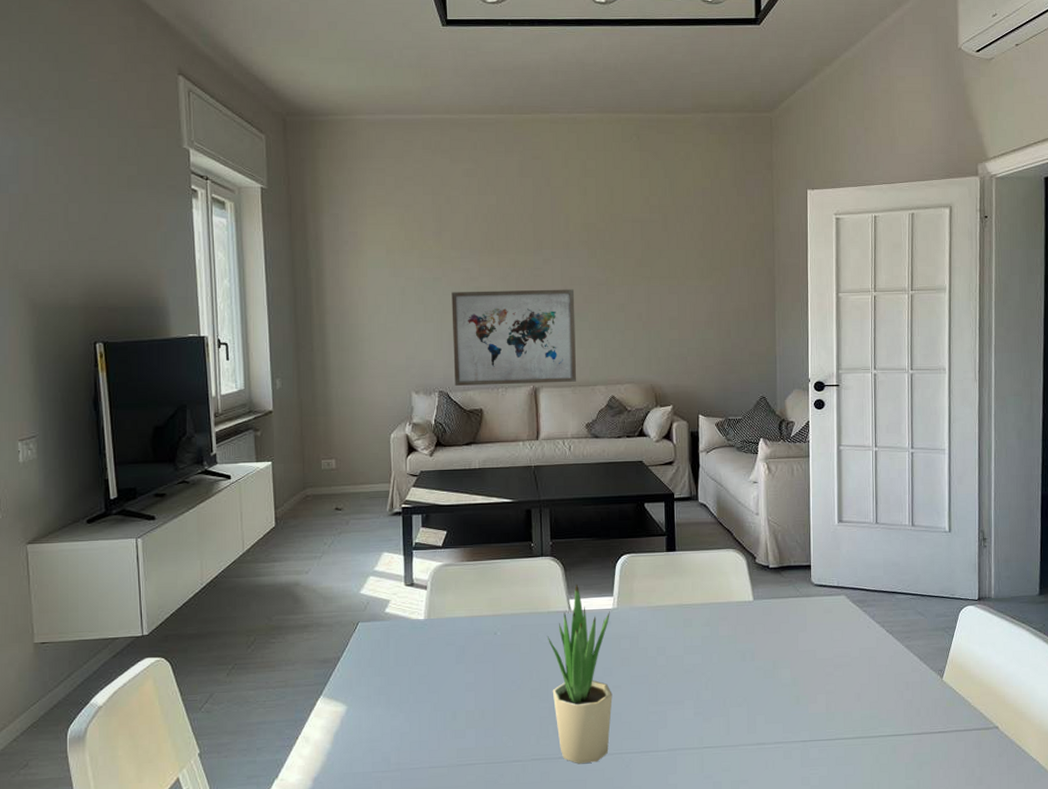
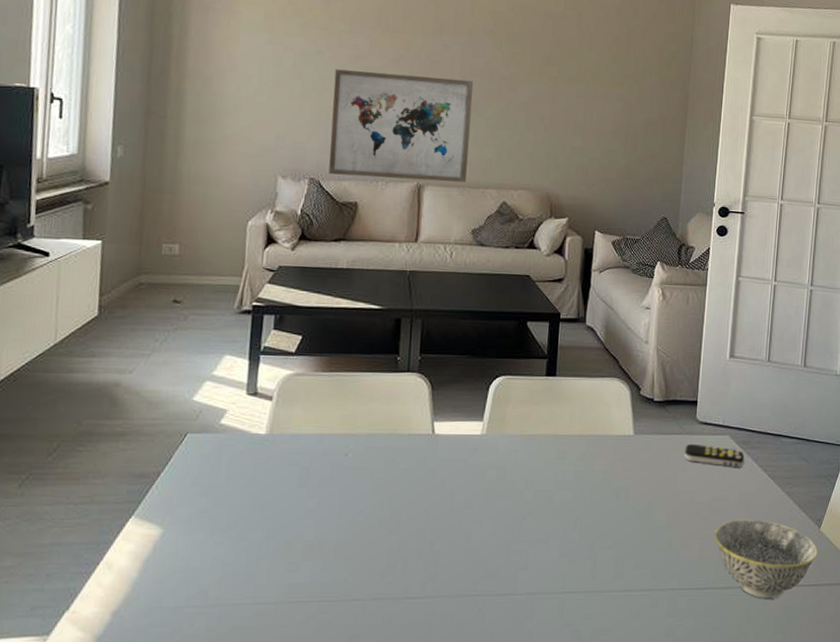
potted plant: present [547,583,613,764] -> none [404,405,478,606]
remote control: none [803,605,862,625] -> present [684,443,745,467]
bowl: none [840,673,942,746] -> present [714,519,818,598]

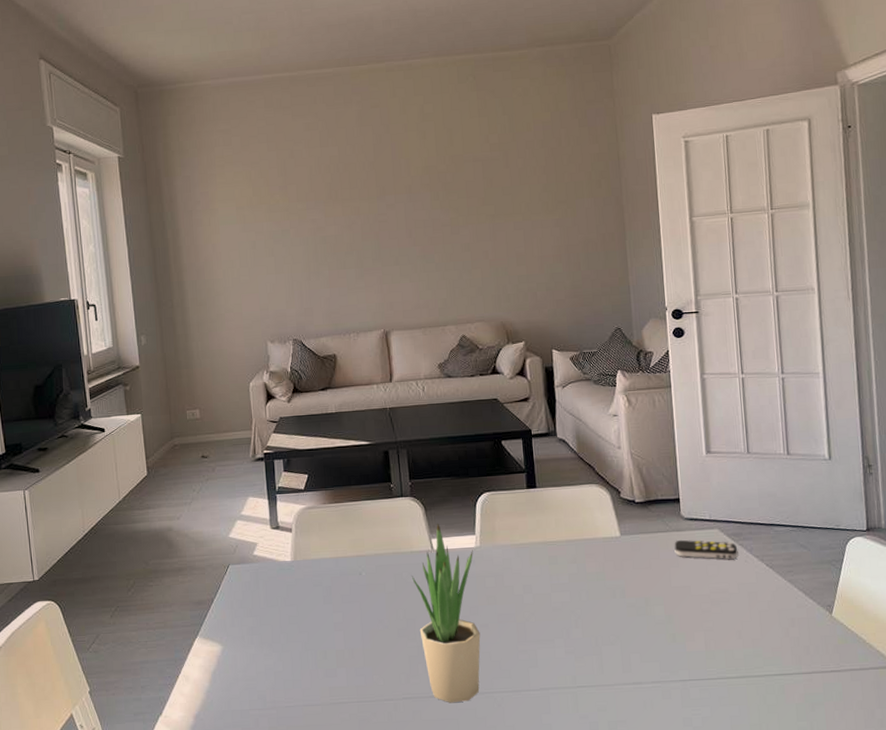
wall art: present [328,69,474,183] -> none [300,232,427,333]
potted plant: none [404,405,478,606] -> present [411,523,481,703]
bowl: present [714,519,818,598] -> none [718,609,833,686]

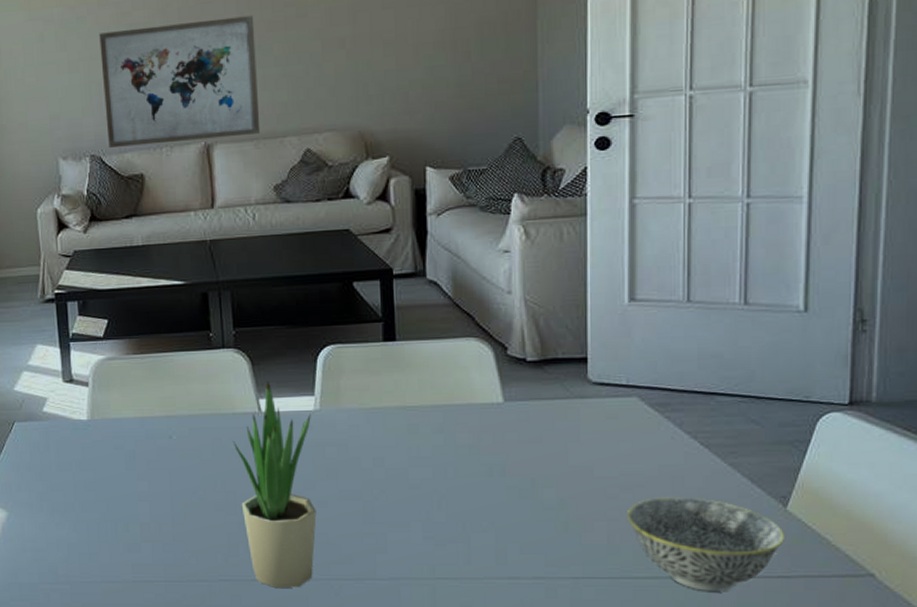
wall art: none [300,232,427,333] -> present [99,15,261,148]
remote control: present [674,539,739,559] -> none [575,408,663,435]
bowl: none [718,609,833,686] -> present [628,497,784,591]

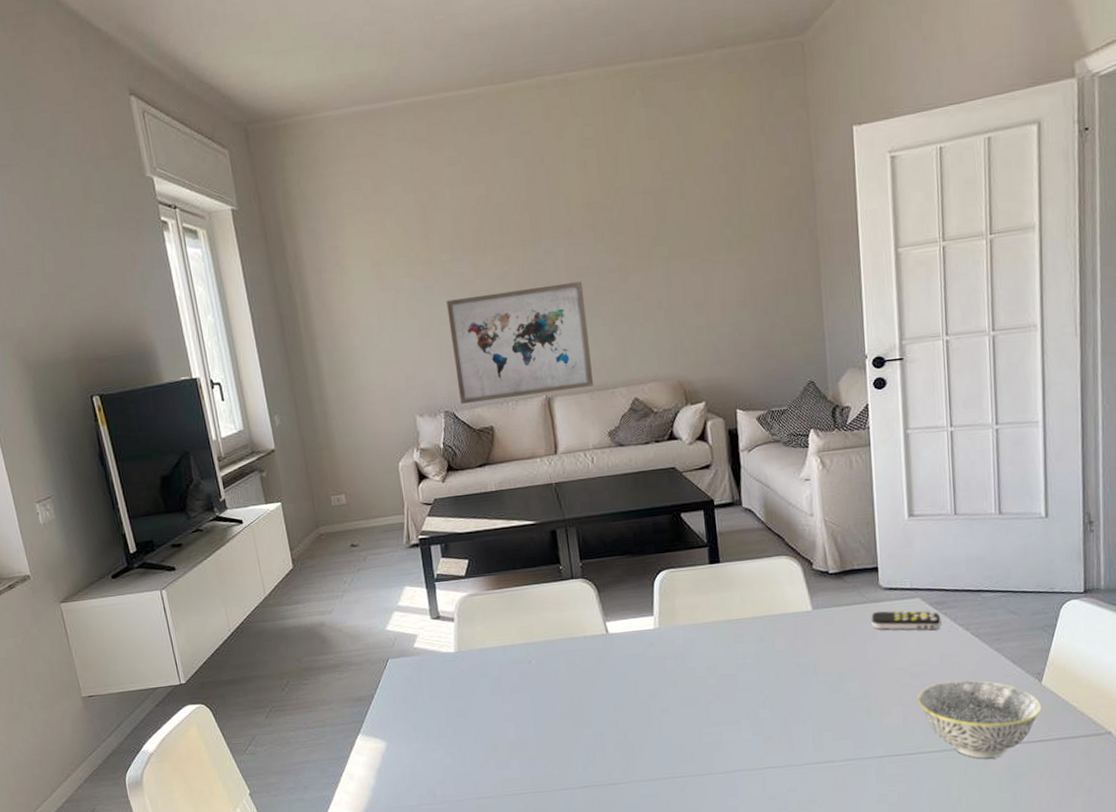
potted plant: present [232,380,317,589] -> none [585,605,662,790]
remote control: none [575,408,663,435] -> present [871,610,942,630]

